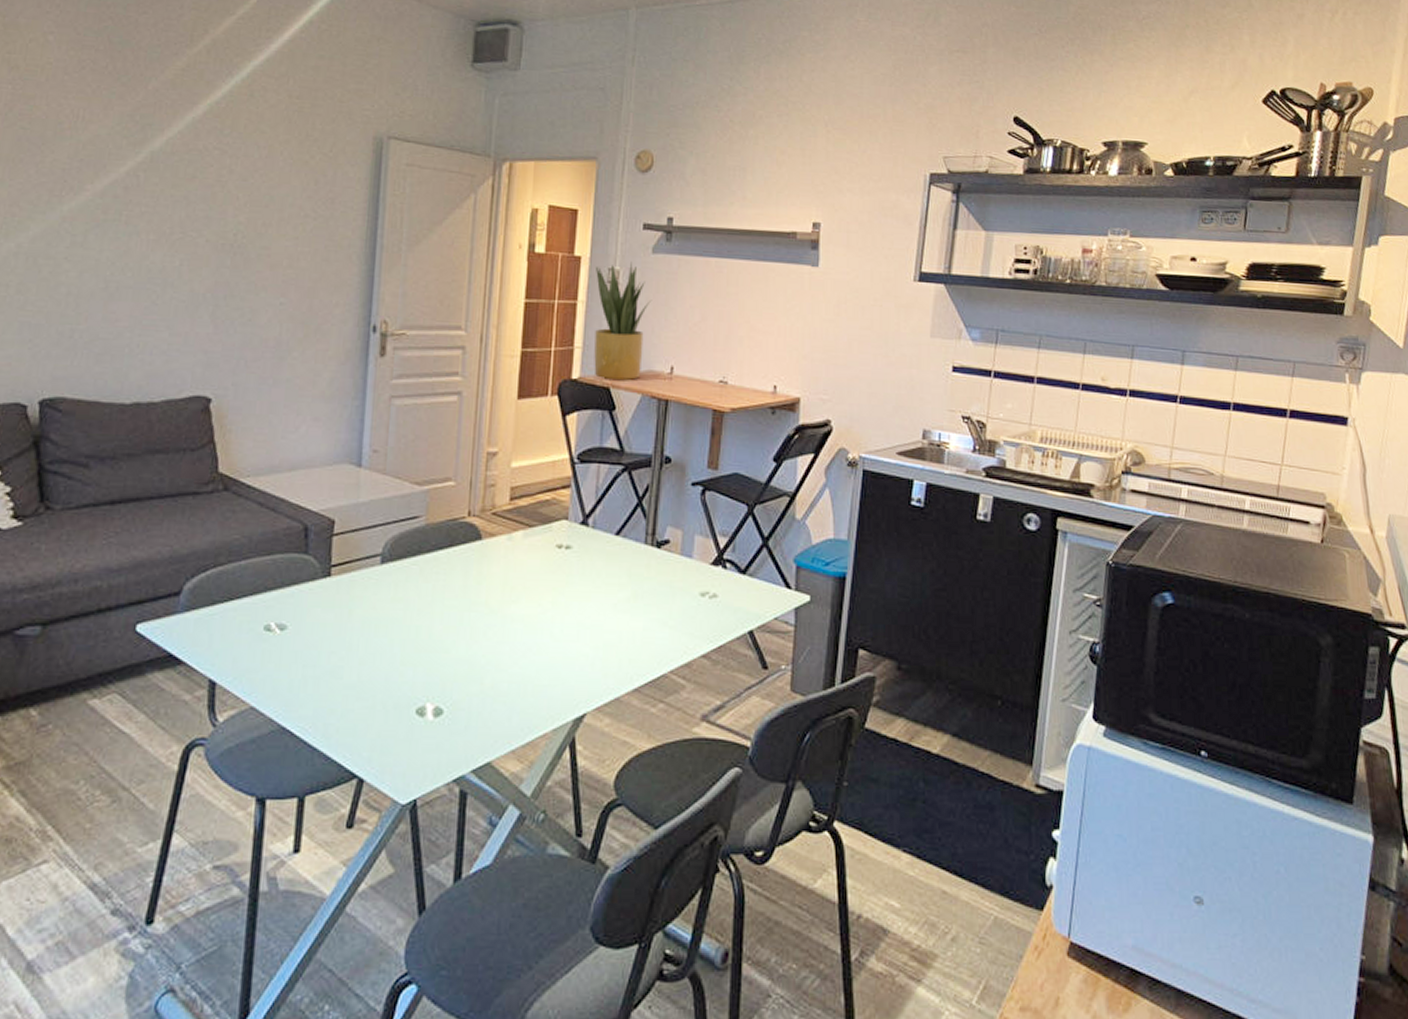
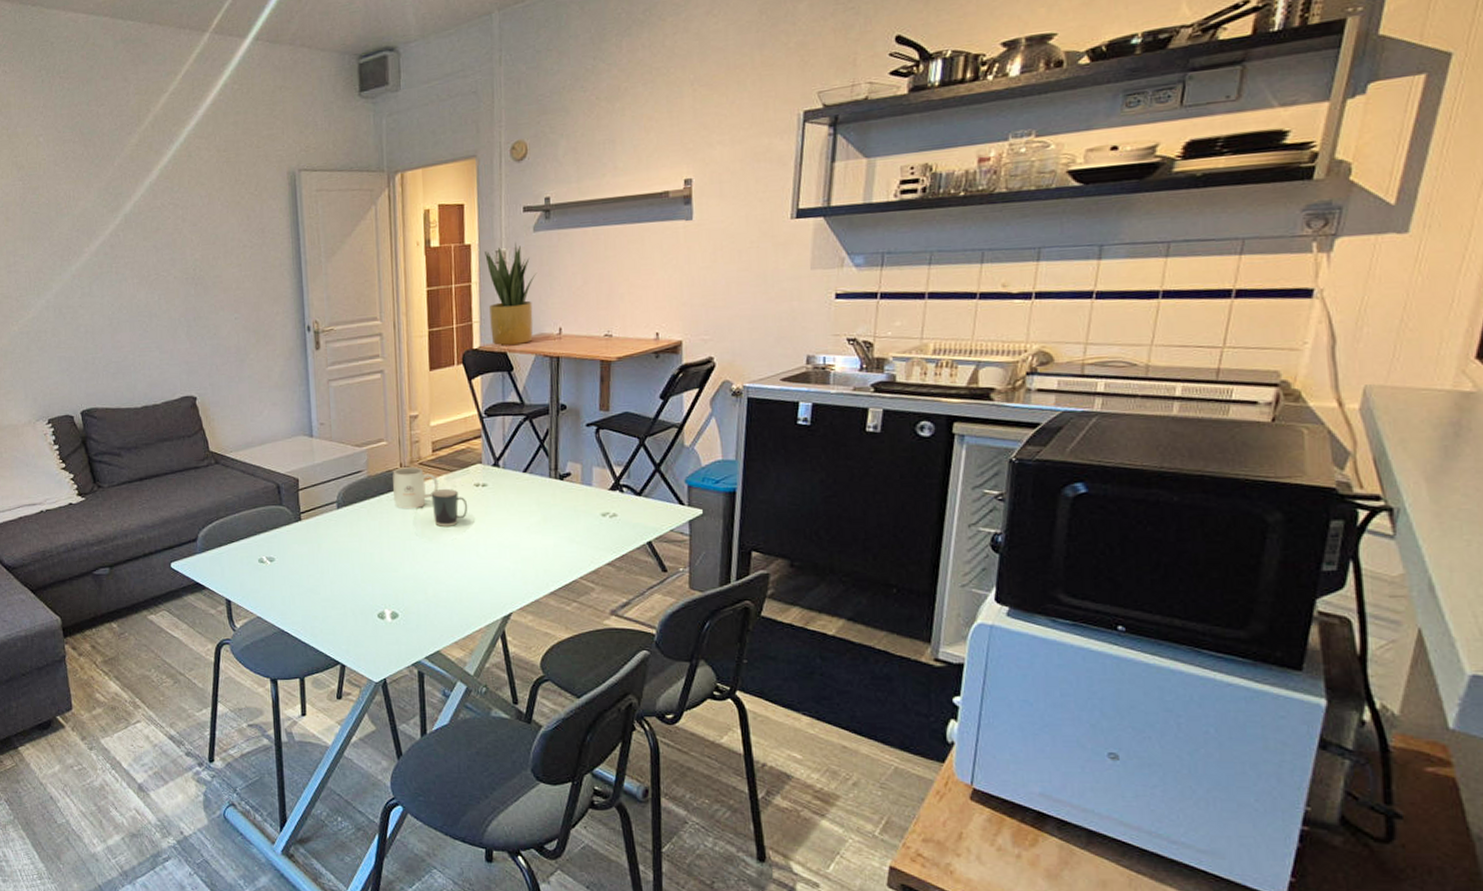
mug: none [455,516,513,572] -> present [392,467,439,510]
mug: none [502,548,546,597] -> present [431,489,468,527]

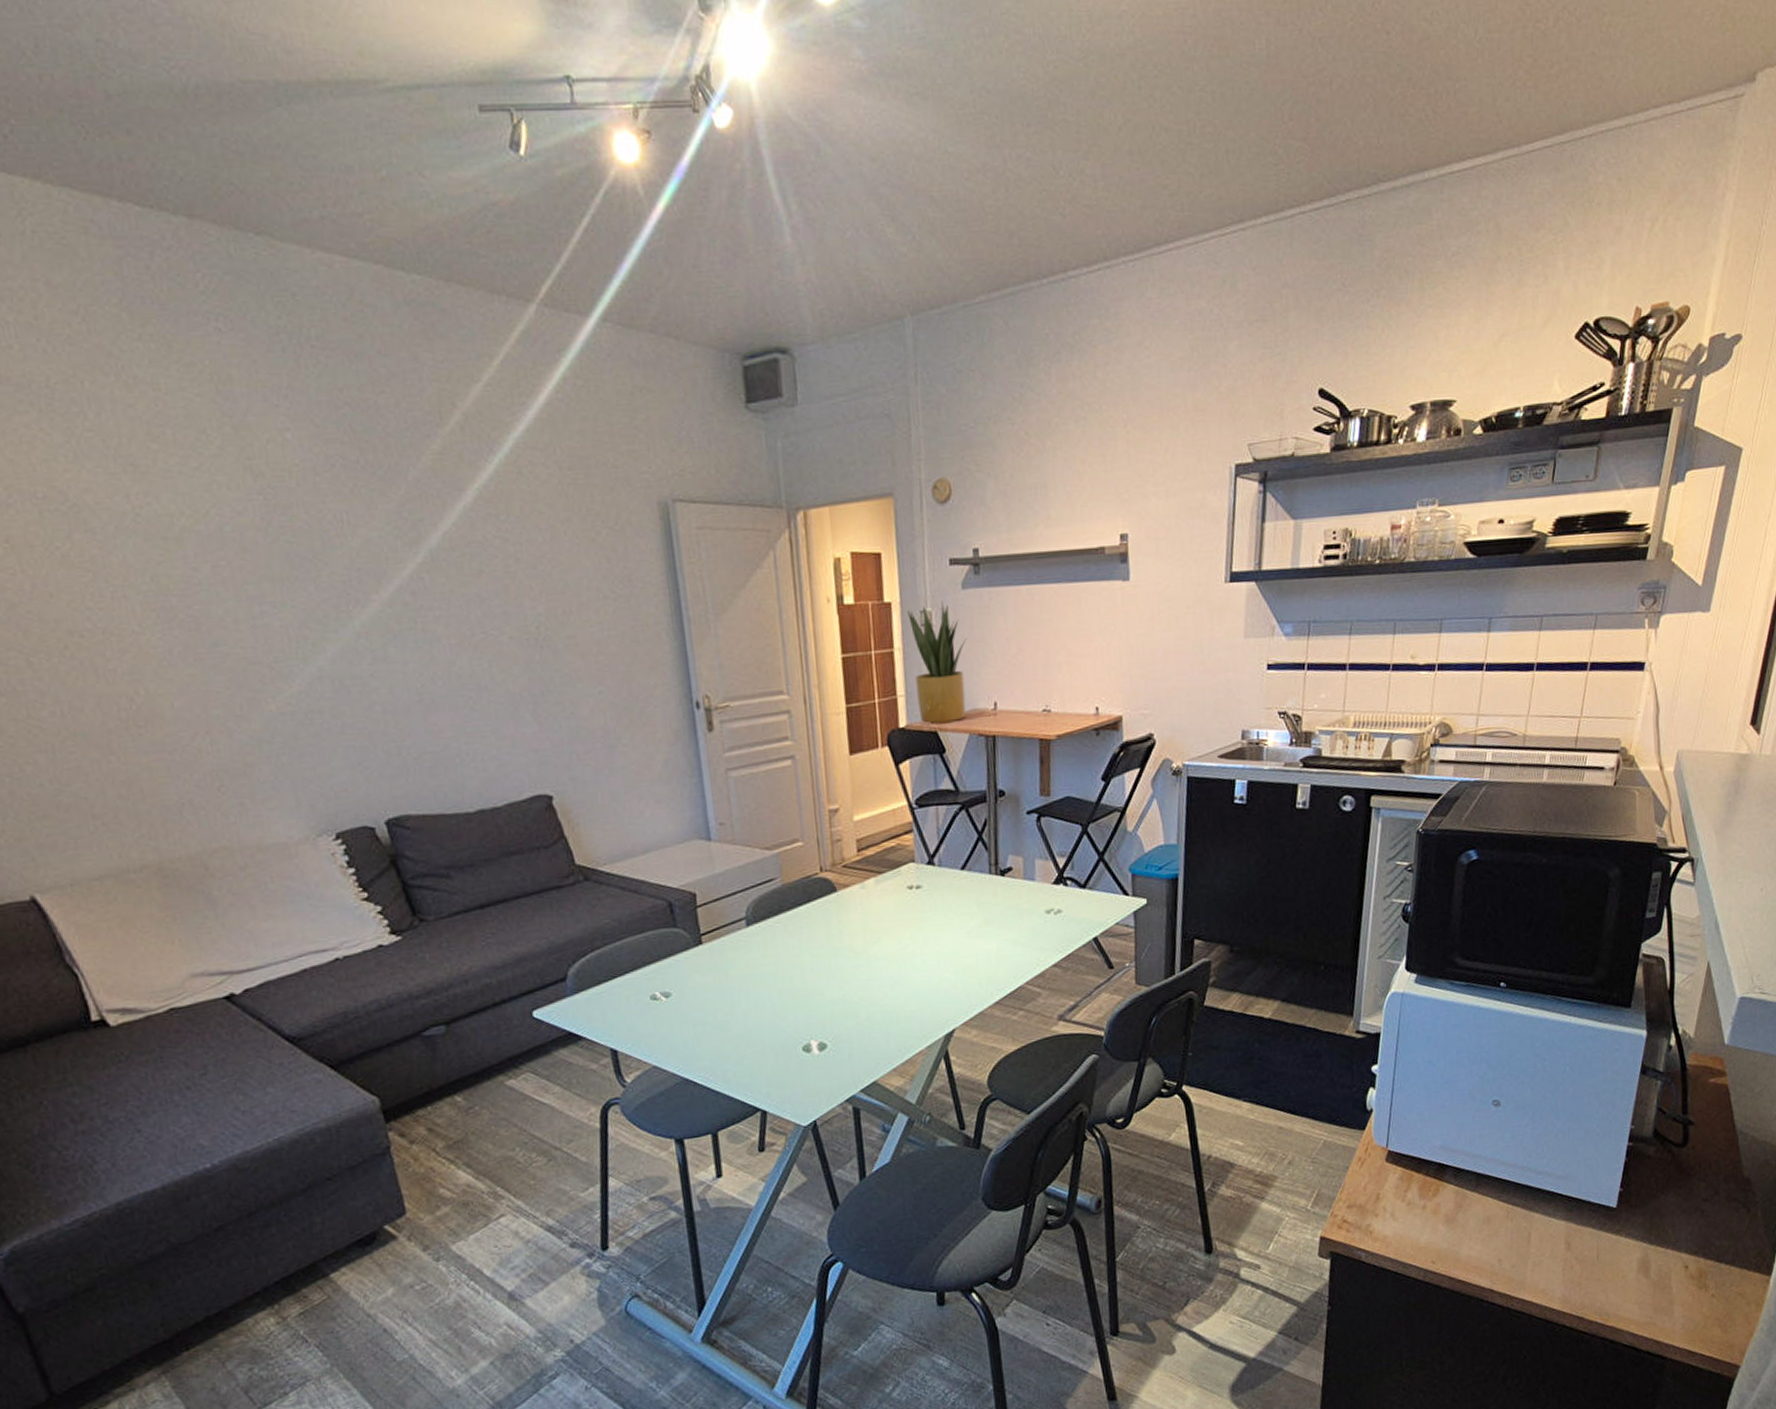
mug: present [392,467,439,510] -> none [811,870,867,922]
mug: present [431,489,468,527] -> none [858,894,902,939]

